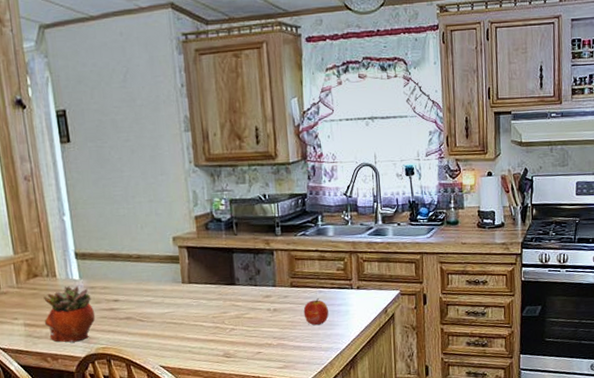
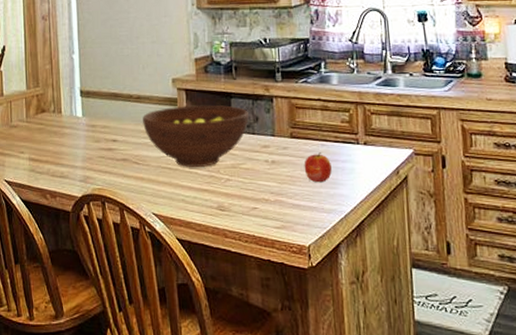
succulent planter: present [44,285,95,343] -> none [47,123,94,181]
fruit bowl: none [144,260,251,321] -> present [143,105,249,167]

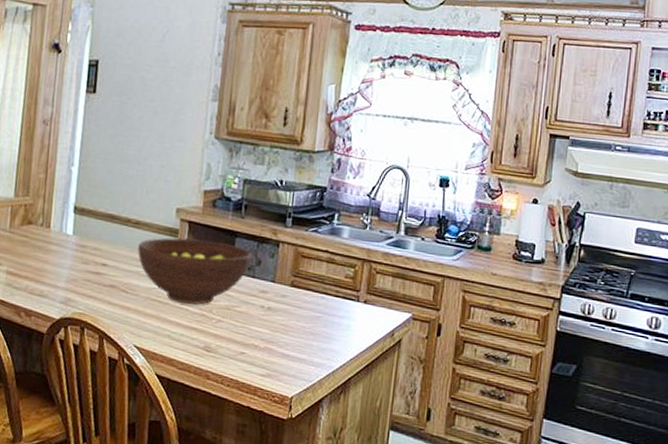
apple: present [304,152,332,183] -> none [299,305,328,336]

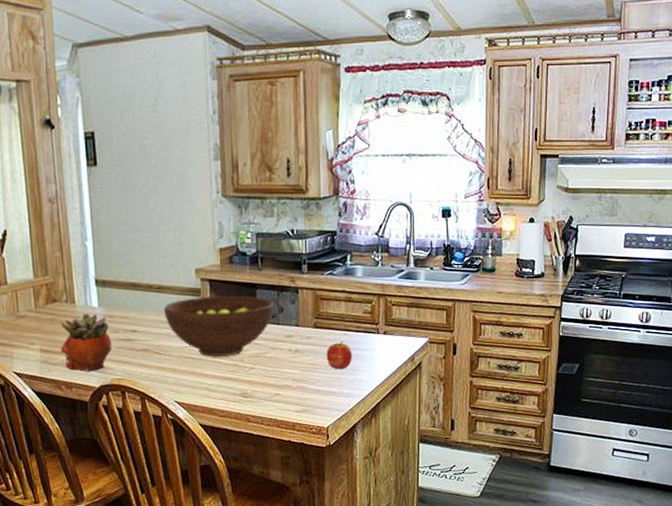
succulent planter: none [26,240,80,301] -> present [60,313,112,372]
apple: none [299,305,328,336] -> present [326,341,352,370]

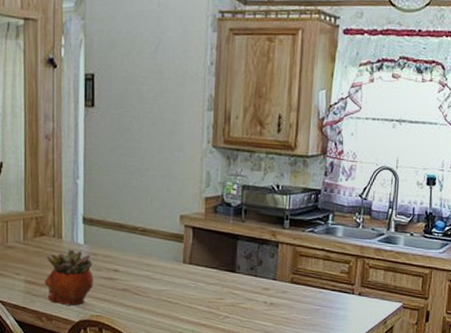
fruit bowl: present [164,295,274,357] -> none [146,243,253,303]
apple: present [326,341,352,370] -> none [300,299,326,326]

